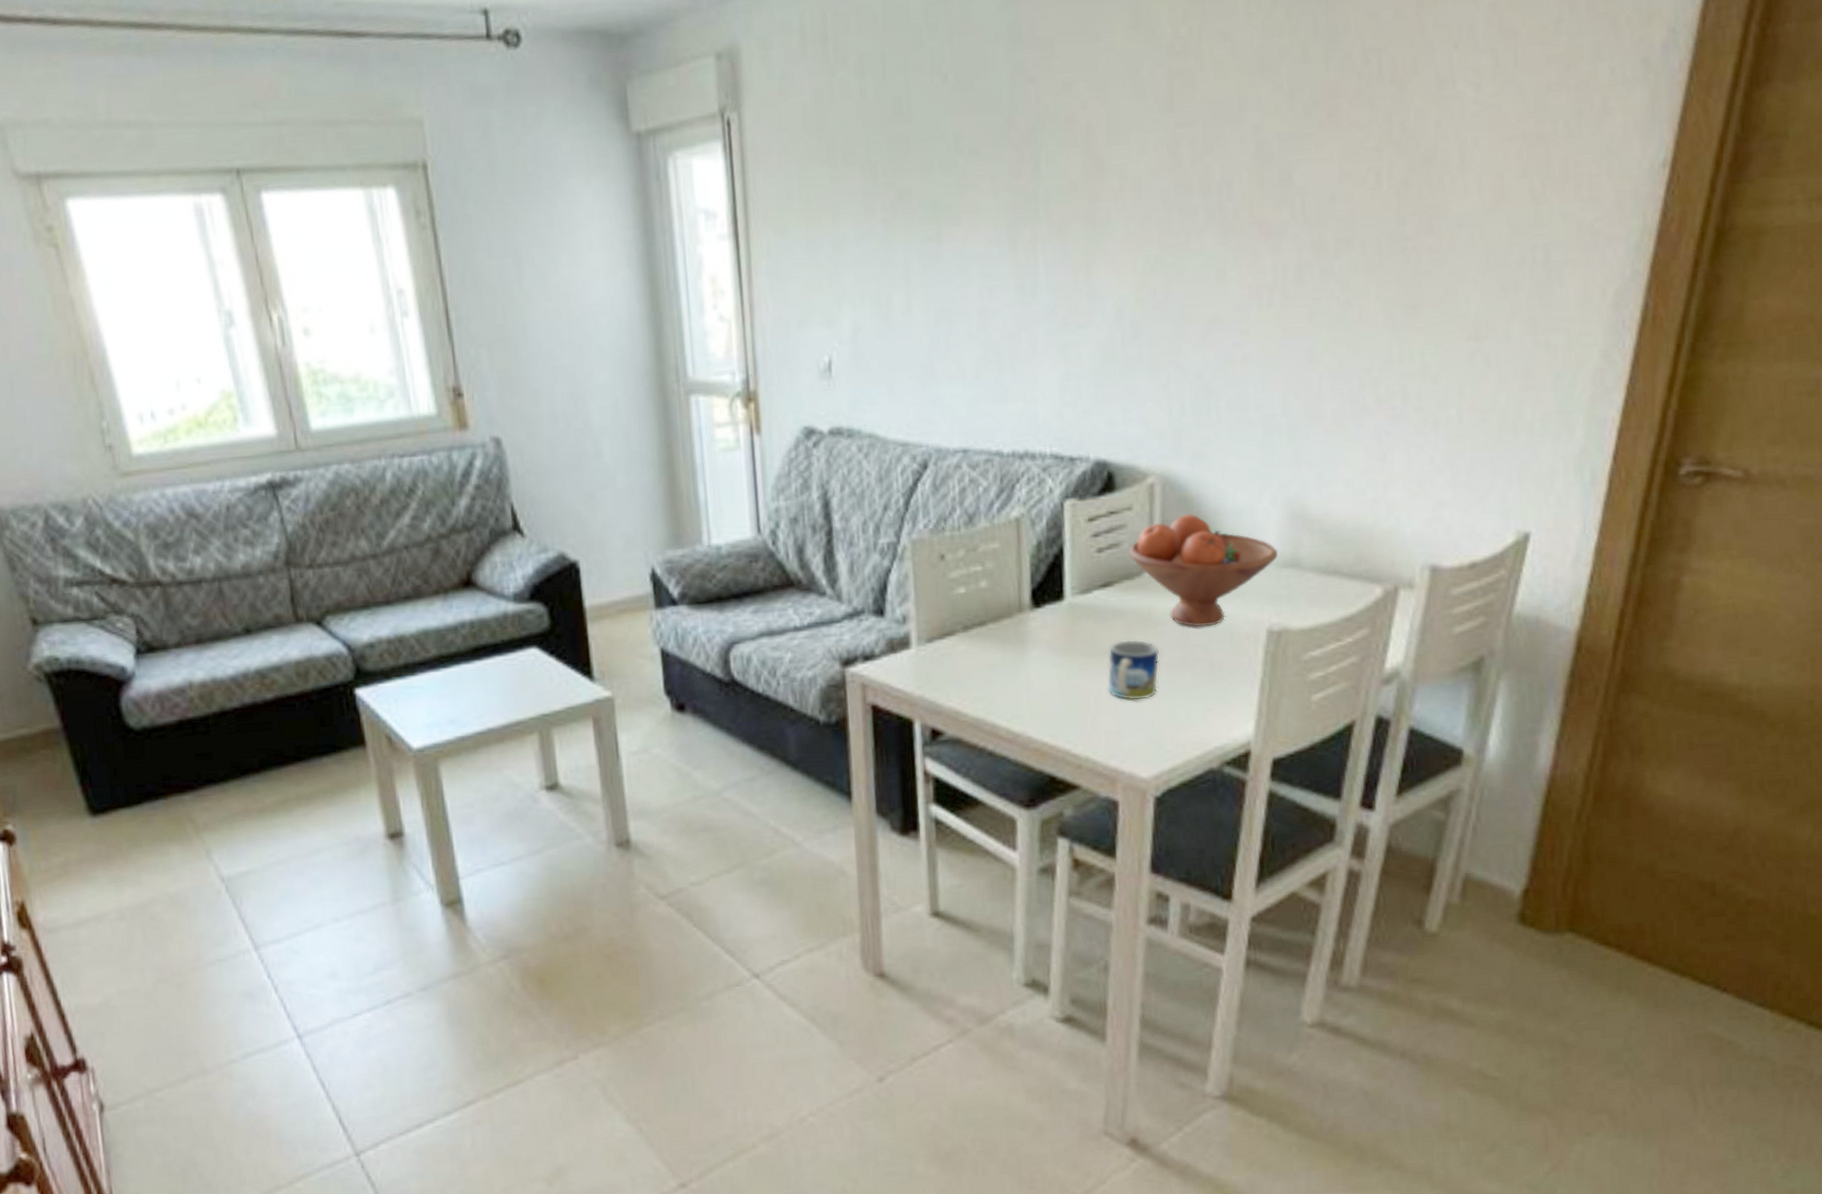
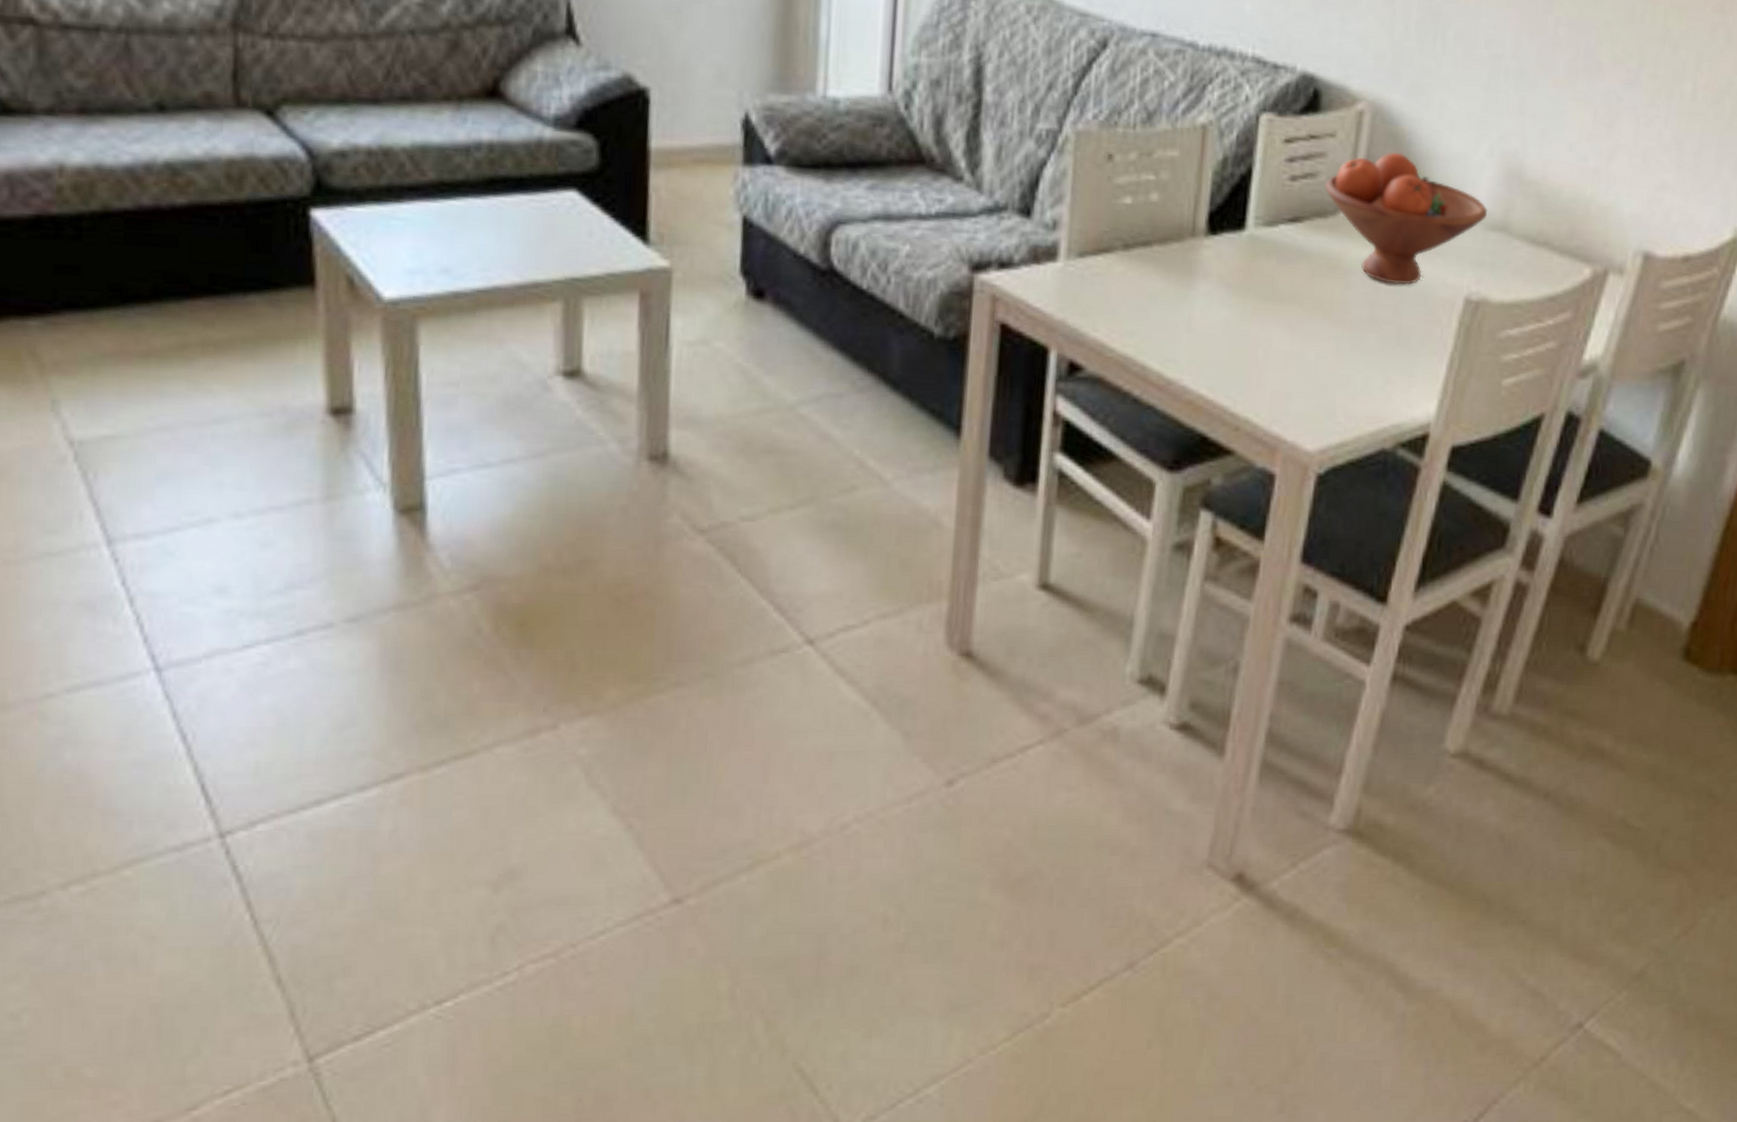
mug: present [1107,639,1160,701] -> none [1280,286,1345,360]

